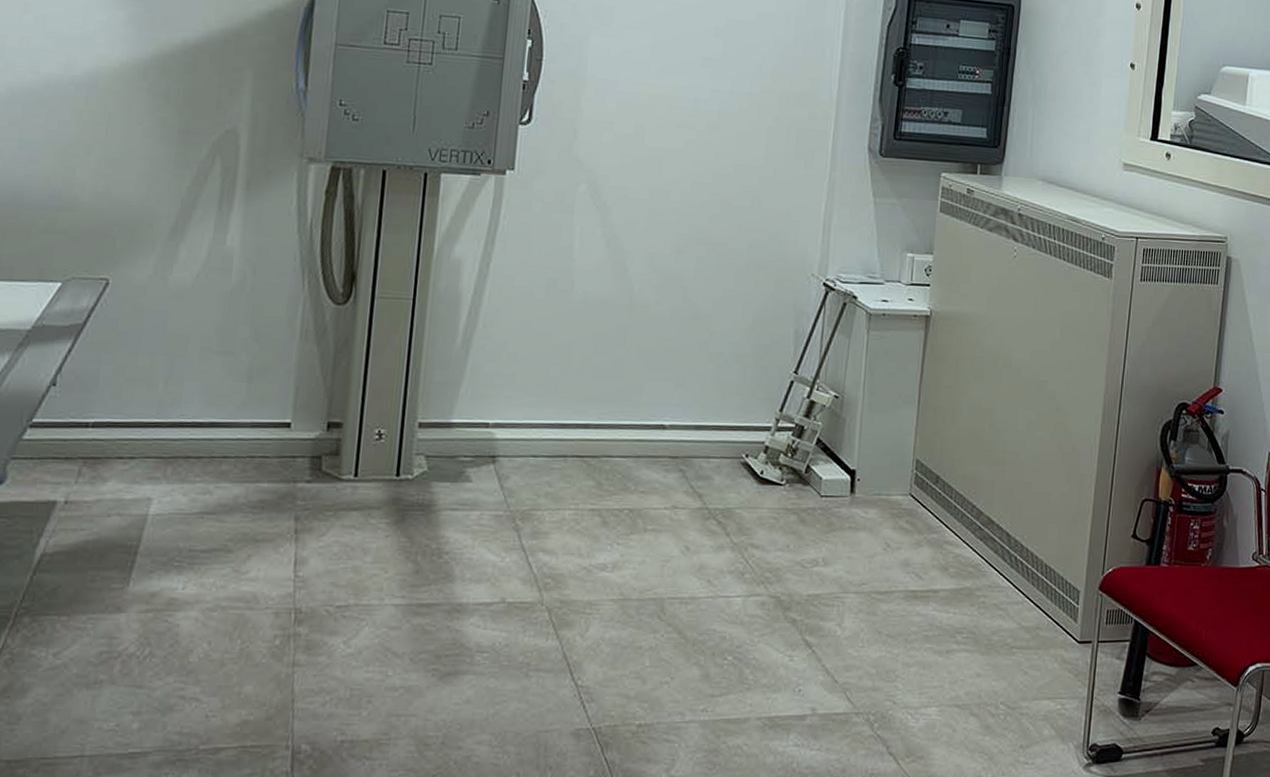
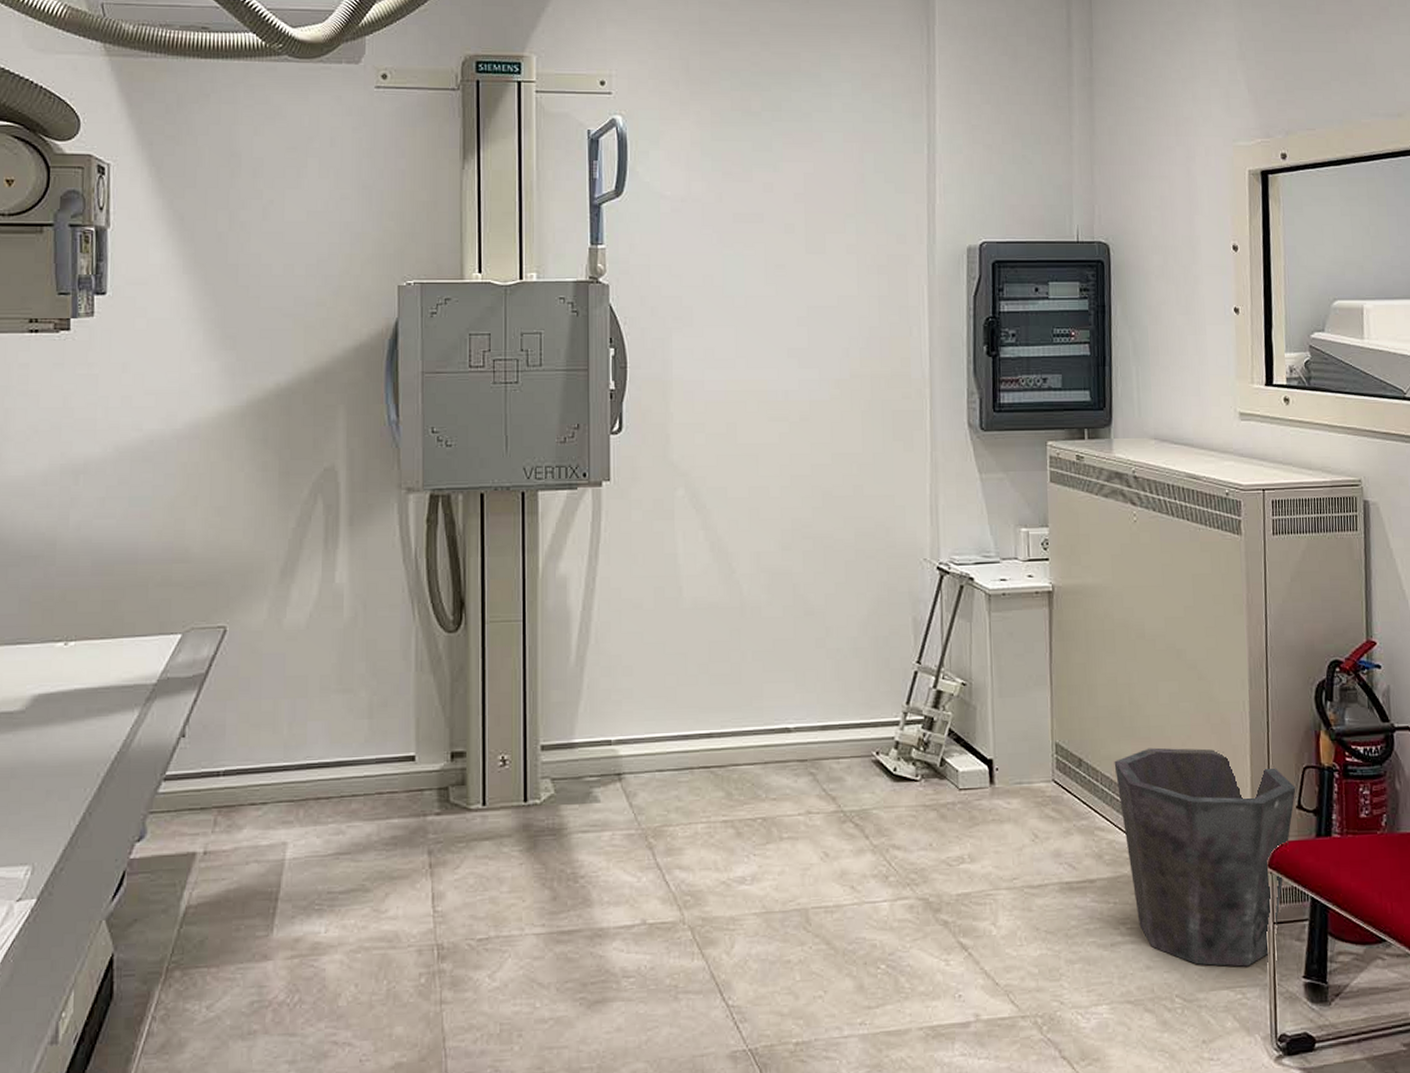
waste bin: none [968,471,1133,680] -> present [1114,747,1296,967]

